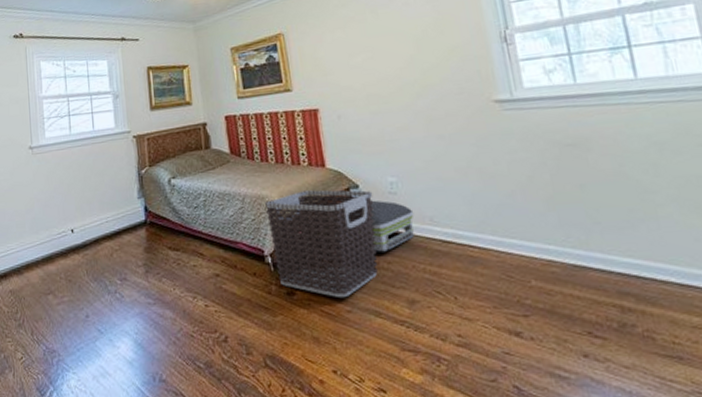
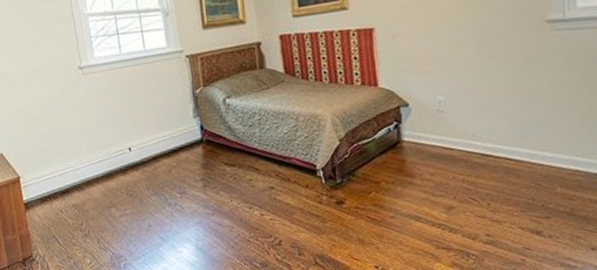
clothes hamper: present [265,190,378,298] -> none [318,108,422,206]
air purifier: present [335,200,414,252] -> none [384,117,459,165]

